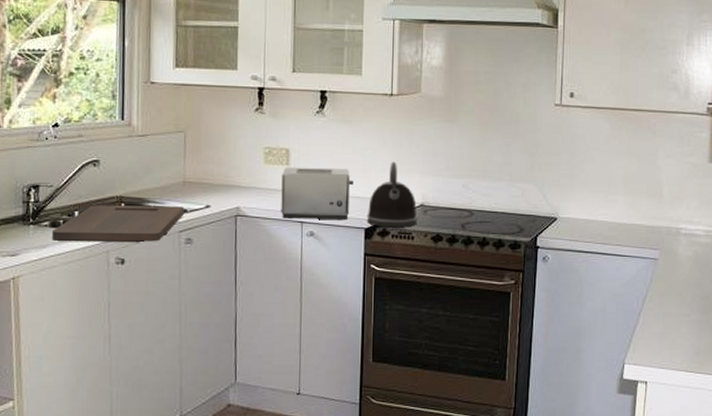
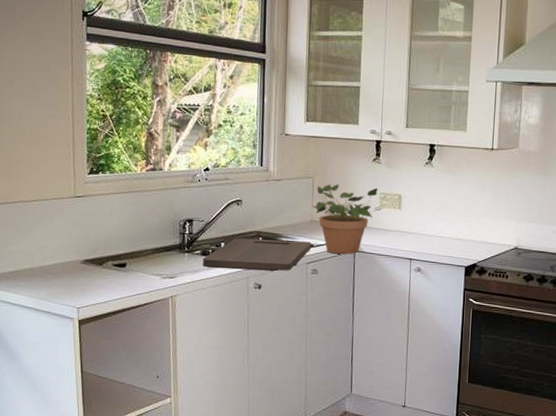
potted plant: none [183,138,270,220] -> present [311,183,385,255]
toaster: present [281,167,353,221] -> none [393,210,456,259]
kettle: present [367,161,418,228] -> none [467,208,512,267]

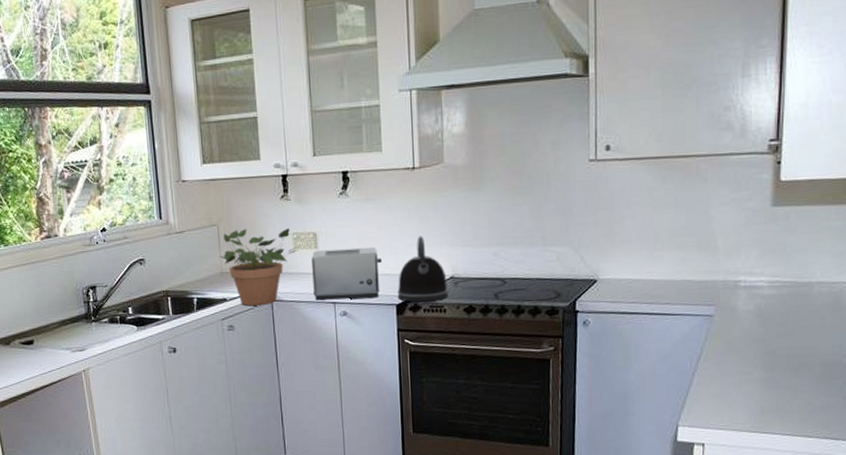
cutting board: present [202,238,312,271] -> none [111,296,225,335]
toaster: none [393,210,456,259] -> present [311,246,382,302]
kettle: none [467,208,512,267] -> present [397,236,449,303]

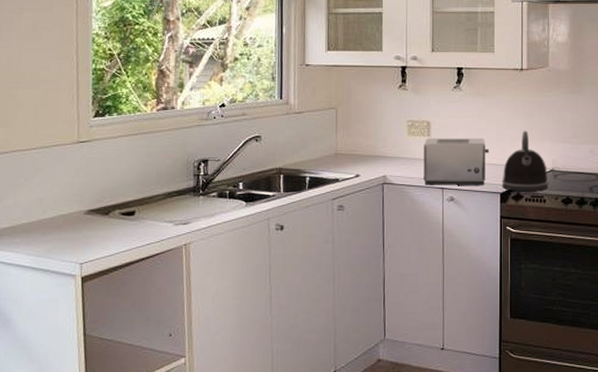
potted plant: present [219,228,300,307] -> none [335,113,413,188]

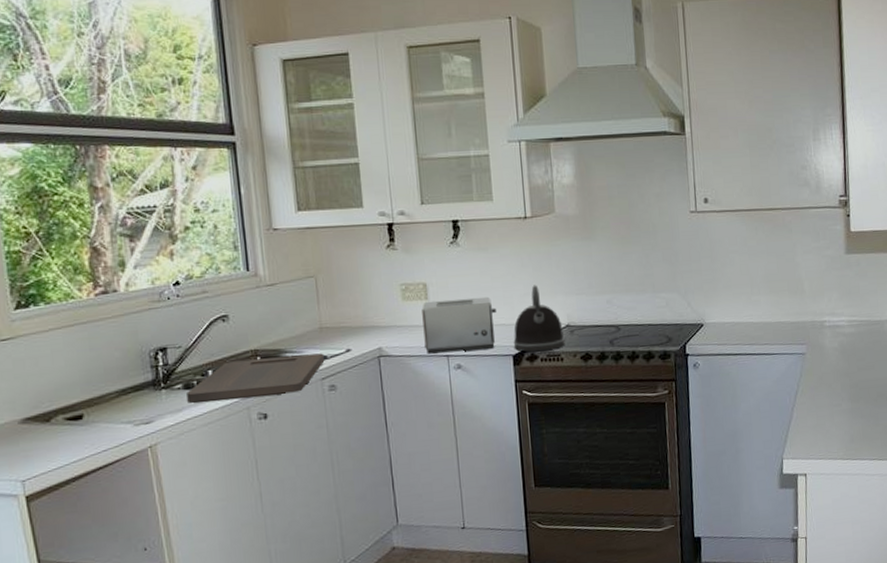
cutting board: none [218,176,337,210] -> present [185,353,325,403]

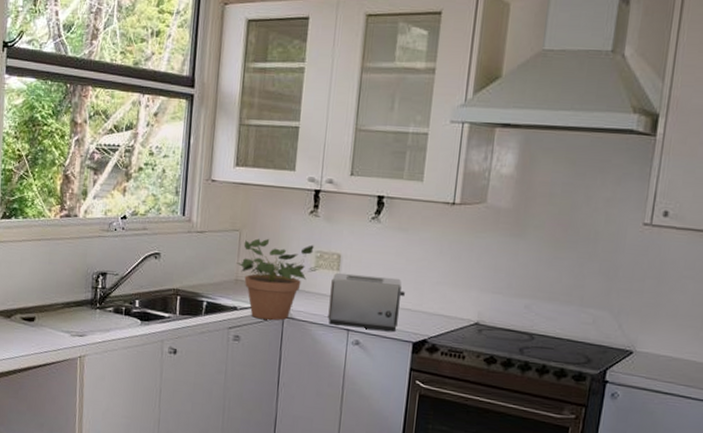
cutting board: present [185,353,325,403] -> none [114,295,235,336]
potted plant: none [318,278,409,364] -> present [237,238,321,321]
kettle: present [513,285,565,352] -> none [415,275,471,346]

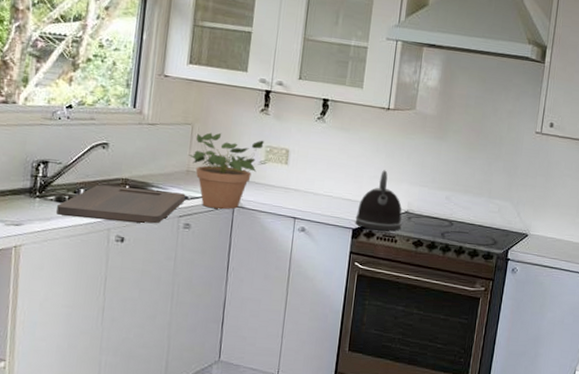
cutting board: none [114,295,235,336] -> present [56,184,186,224]
toaster: present [328,272,405,332] -> none [276,166,346,220]
kettle: none [415,275,471,346] -> present [355,170,402,231]

